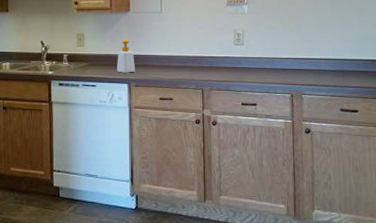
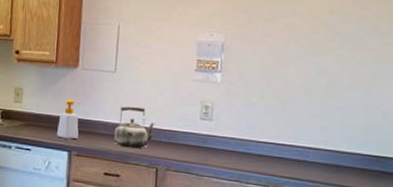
kettle: none [165,39,198,75] -> present [114,106,155,149]

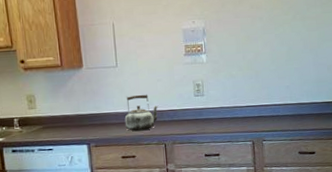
soap bottle: present [57,99,80,140] -> none [73,97,94,134]

